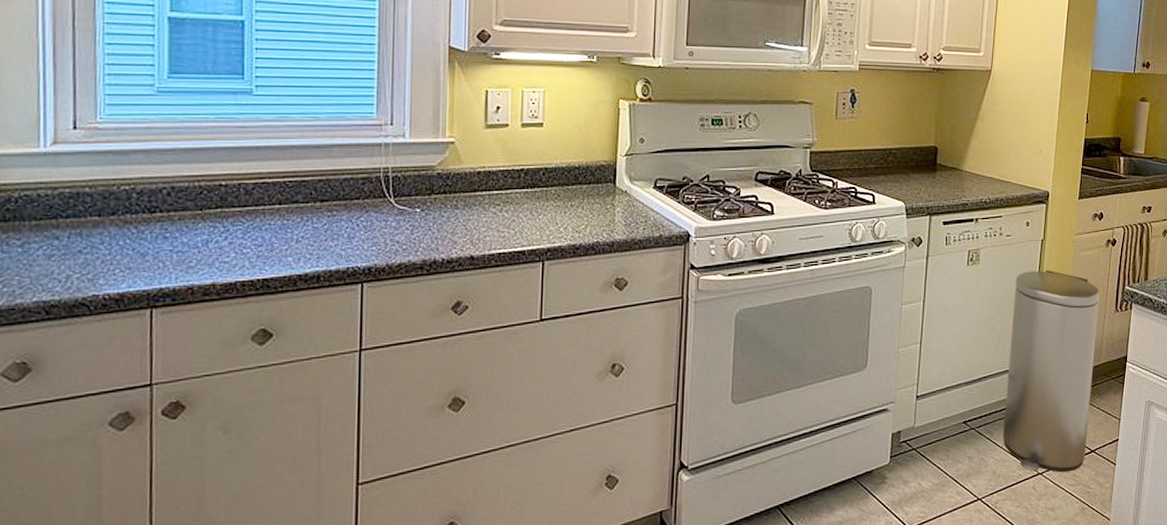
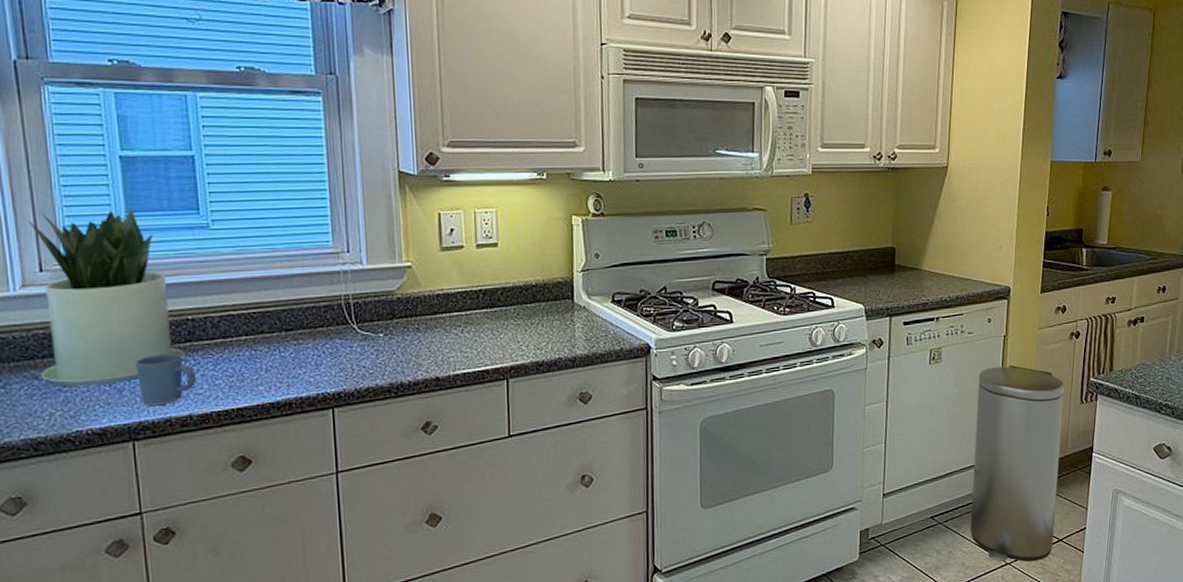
planter: none [63,69,215,249] -> present [28,208,185,387]
mug: none [162,219,225,273] -> present [136,353,197,407]

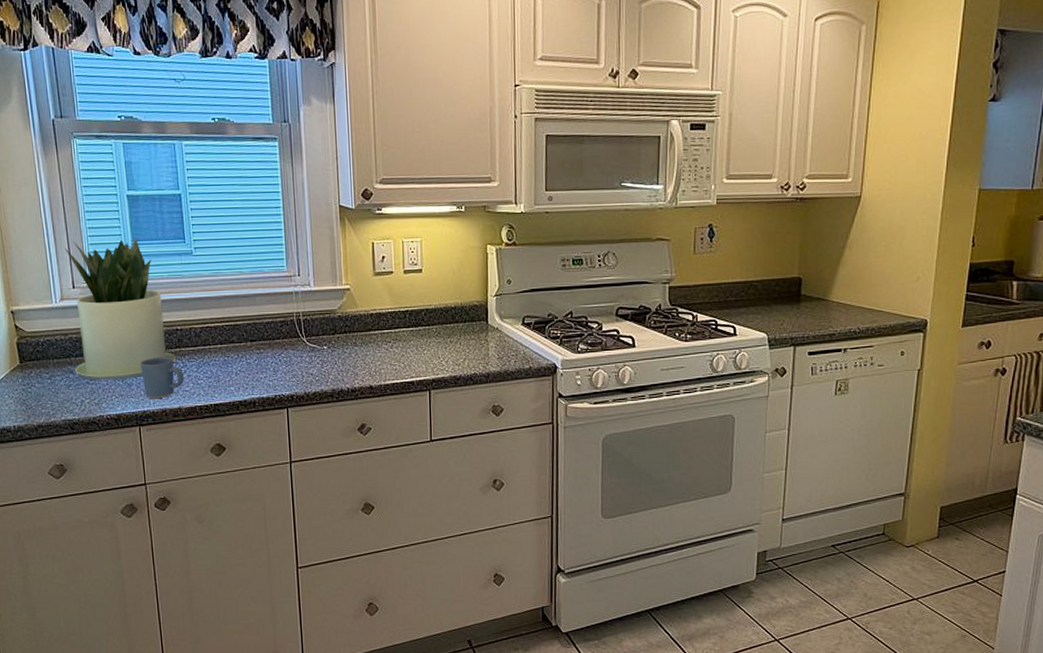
pedal bin: present [970,365,1064,562] -> none [875,400,986,599]

